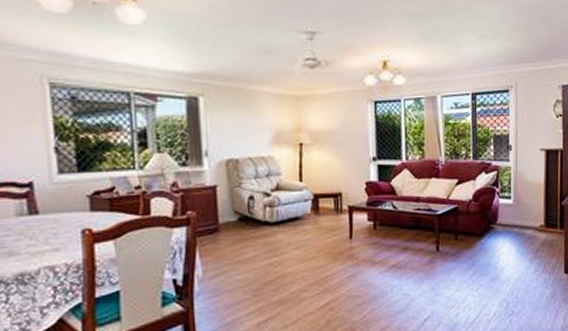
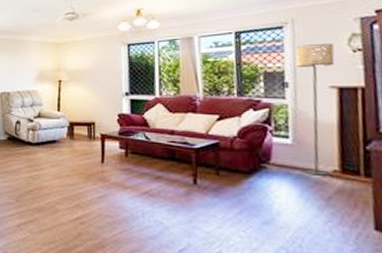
floor lamp: none [517,109,544,232] -> present [295,44,335,176]

